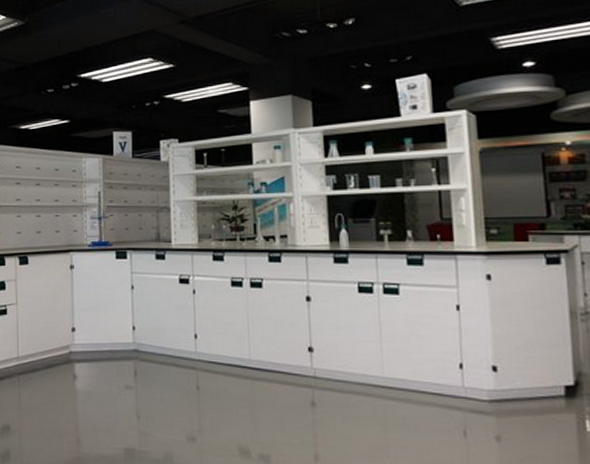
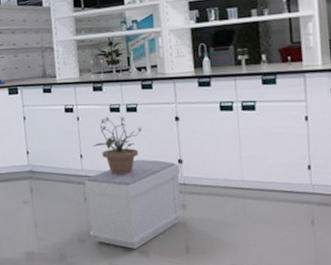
bench: none [199,344,312,453] -> present [85,159,183,249]
potted plant: none [210,292,267,362] -> present [93,116,142,176]

